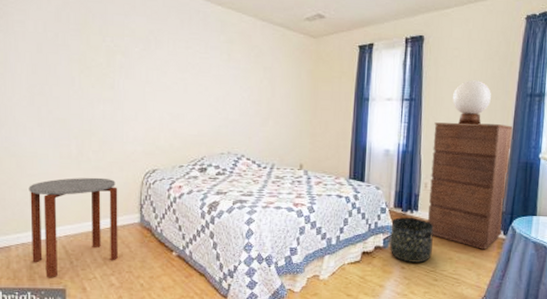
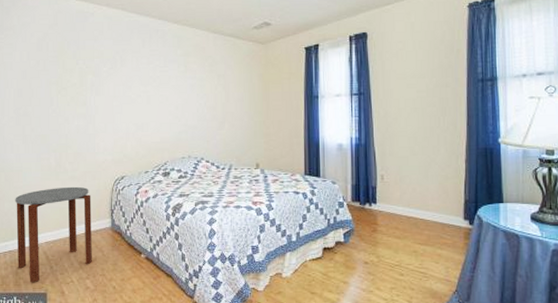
basket: present [390,217,434,263] -> none [350,211,395,257]
dresser: present [427,122,513,250] -> none [385,111,468,242]
table lamp: present [452,80,491,125] -> none [401,70,441,114]

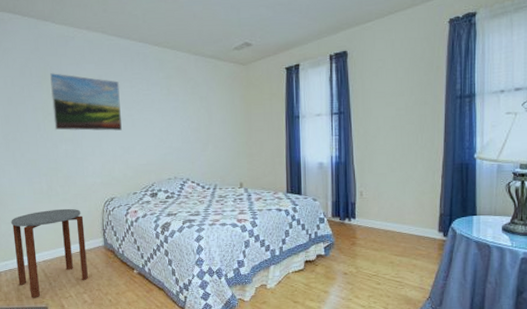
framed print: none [66,48,137,108] -> present [50,73,122,132]

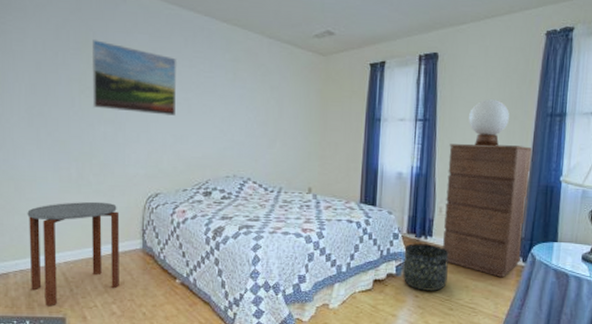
basket: none [331,225,373,268] -> present [403,243,449,291]
dresser: none [365,128,445,253] -> present [442,143,533,278]
table lamp: none [381,88,419,132] -> present [469,99,509,146]

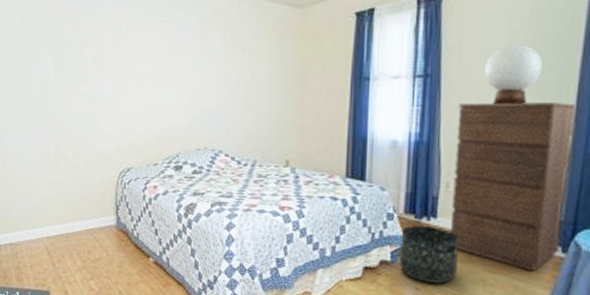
side table: present [27,201,120,305] -> none [14,177,96,279]
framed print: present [91,40,177,117] -> none [64,13,145,87]

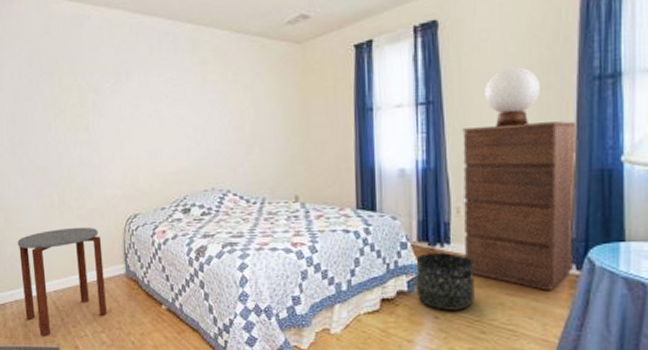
side table: none [14,177,96,279] -> present [17,227,107,335]

